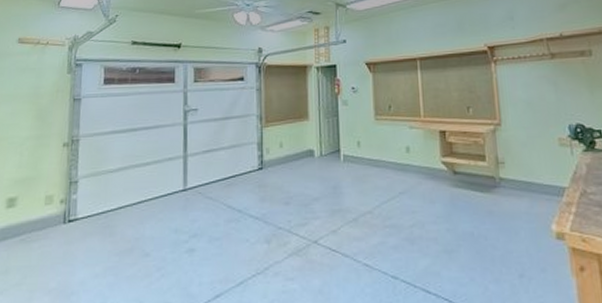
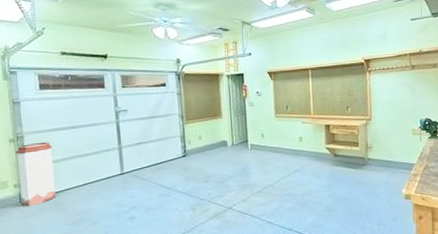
trash can: none [65,147,109,228] -> present [15,142,57,206]

